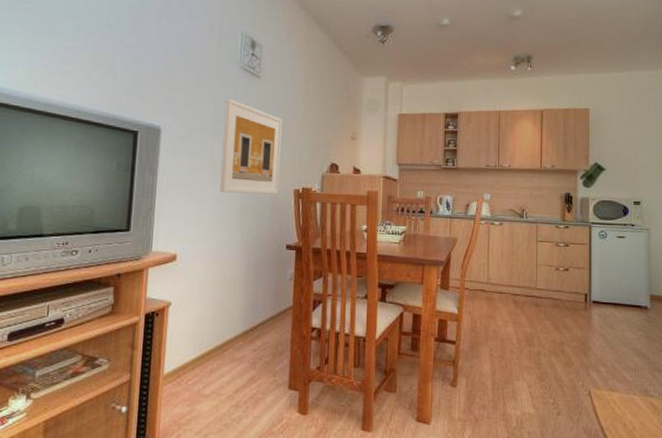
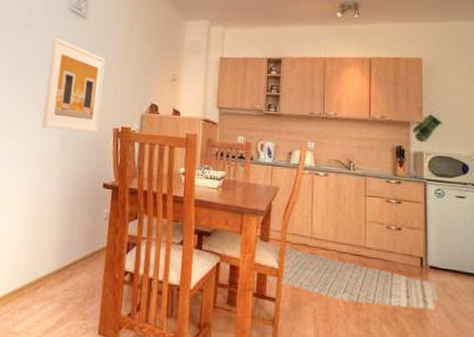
rug: none [406,294,600,340] -> present [223,248,438,311]

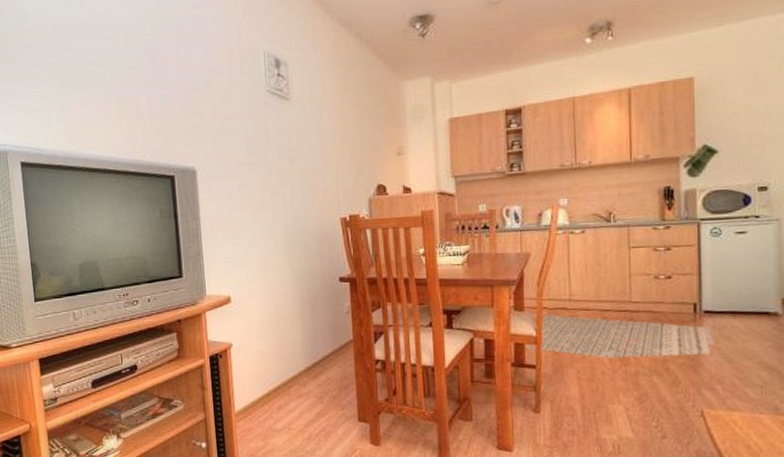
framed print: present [42,37,105,132] -> none [256,127,324,229]

